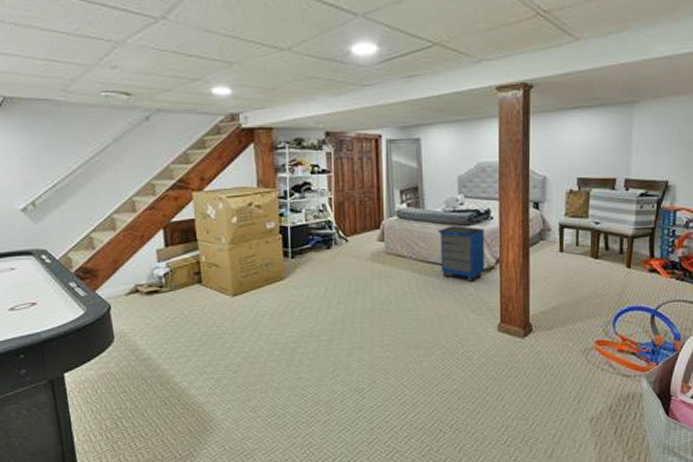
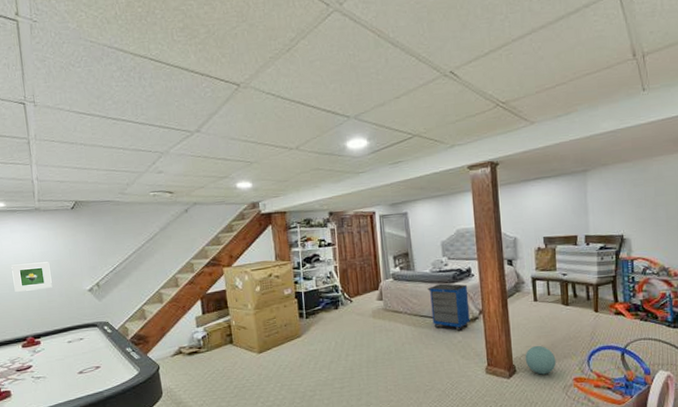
ball: none [543,302,578,335] -> present [525,345,556,375]

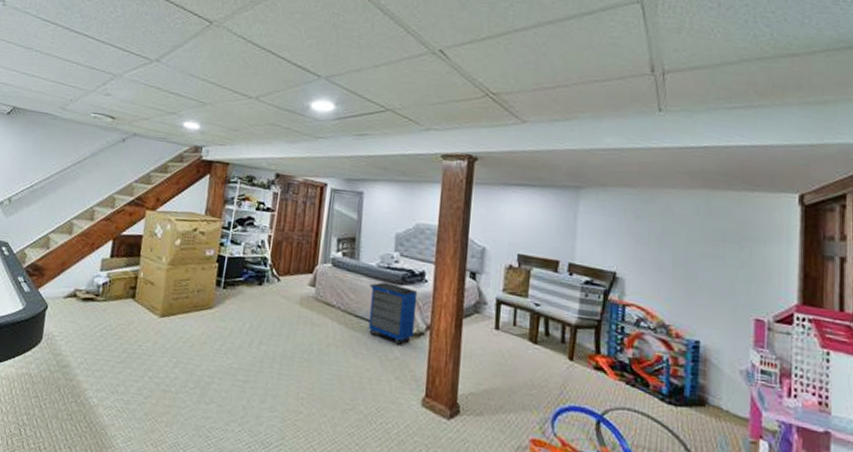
ball: present [525,345,556,375] -> none [473,384,512,426]

